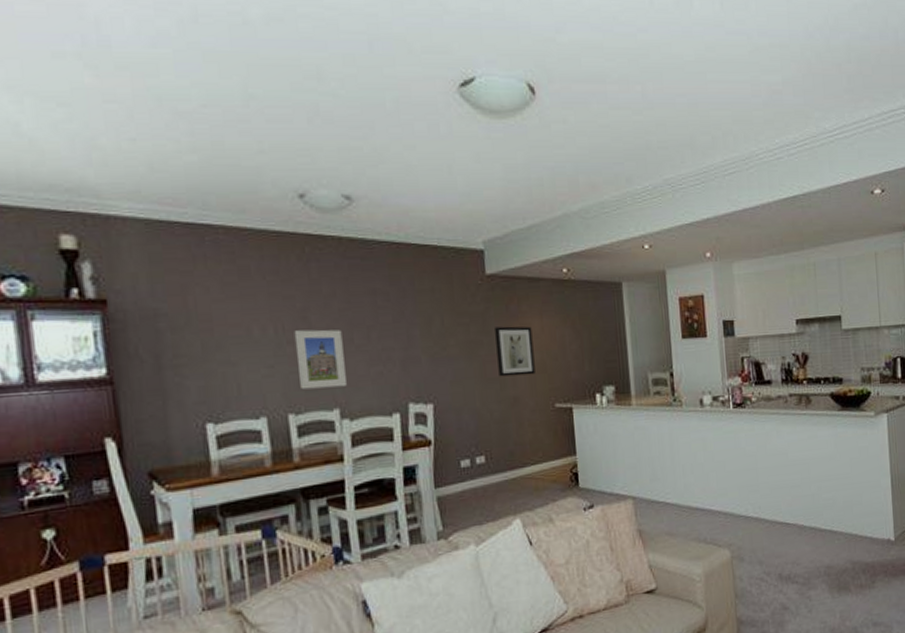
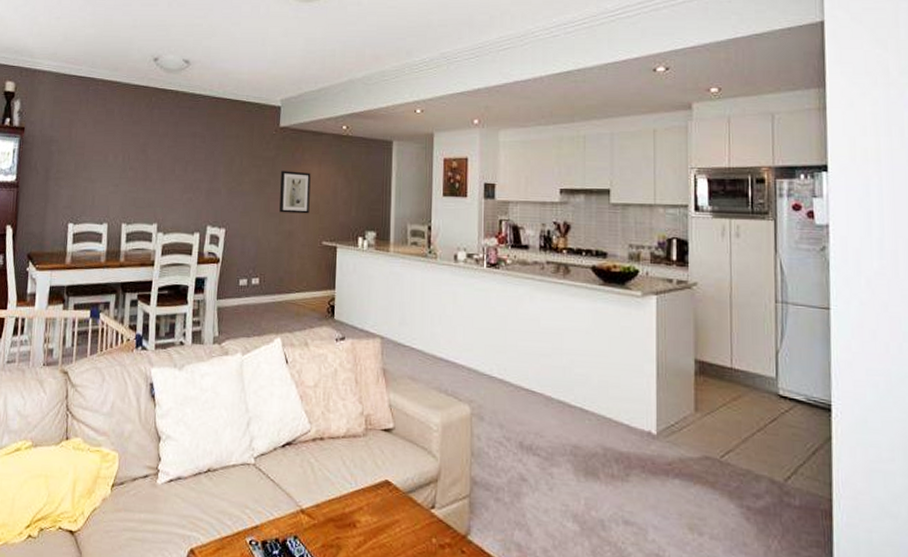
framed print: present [294,329,347,390] -> none [133,160,168,207]

